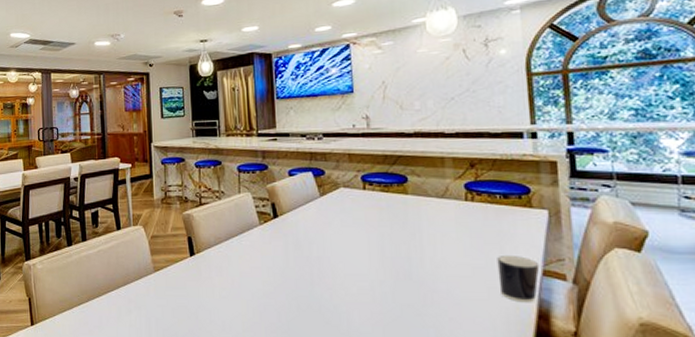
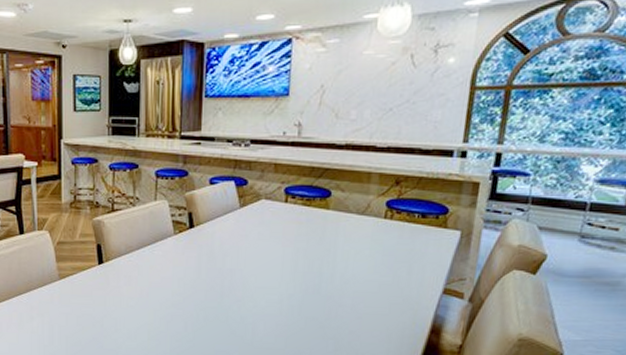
mug: present [497,254,540,303] -> none [401,273,442,319]

